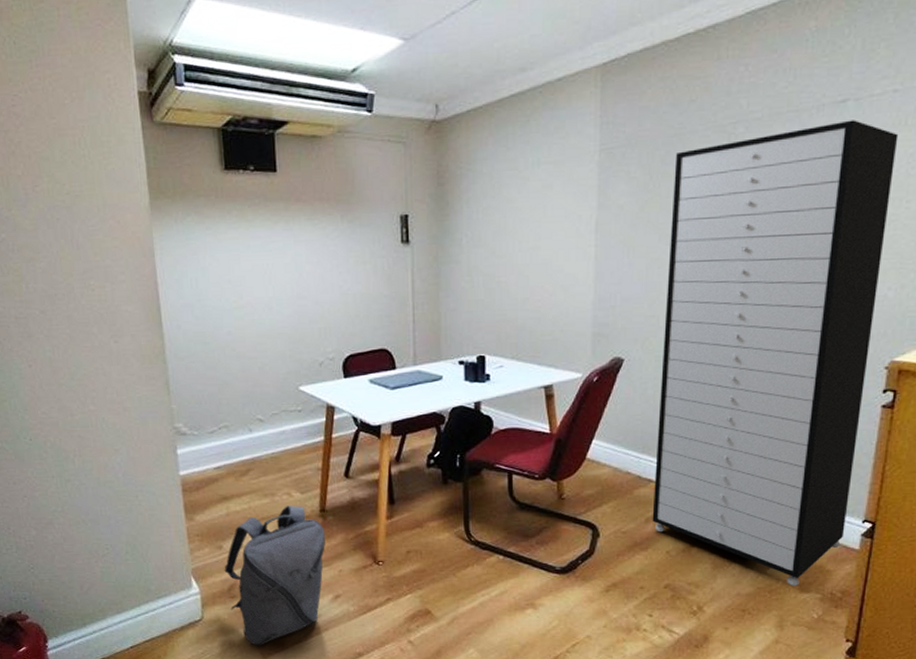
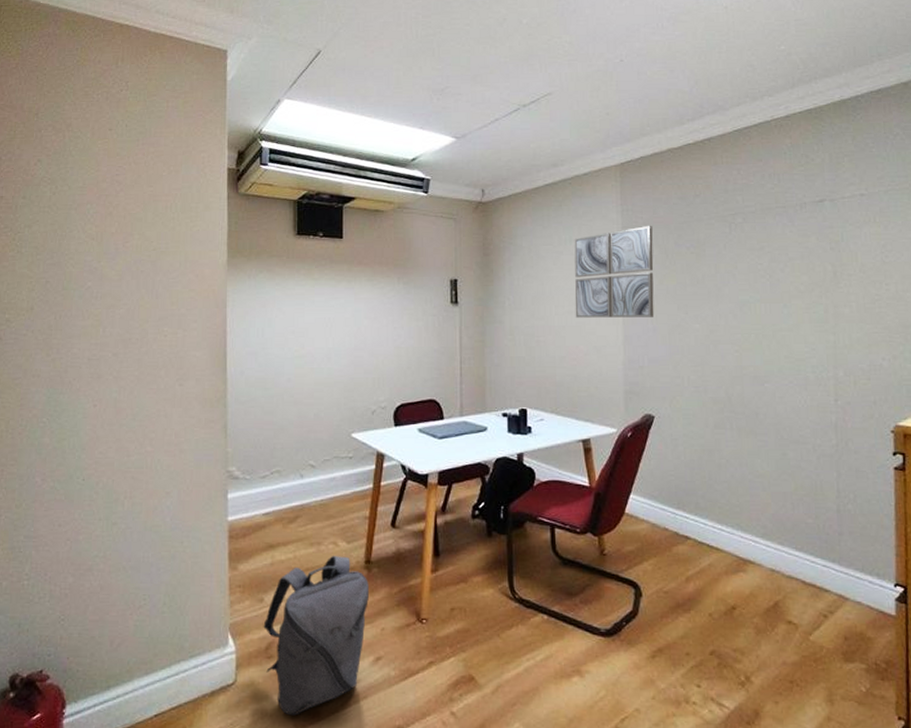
wall art: none [541,140,636,254] -> present [574,225,655,318]
storage cabinet: present [652,120,899,587] -> none [686,216,879,656]

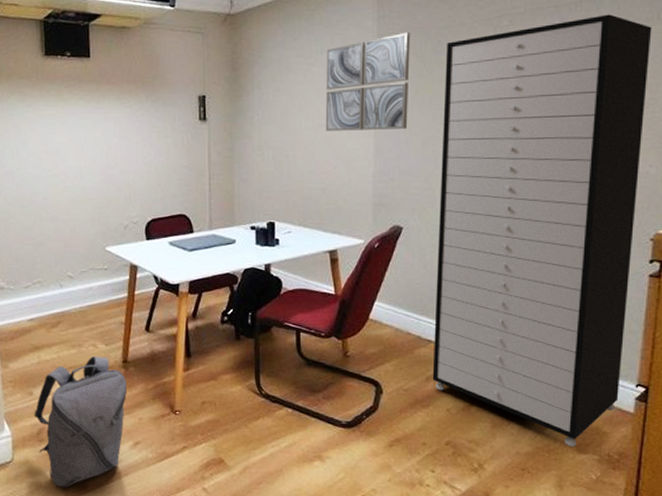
storage cabinet: none [686,216,879,656] -> present [432,14,652,448]

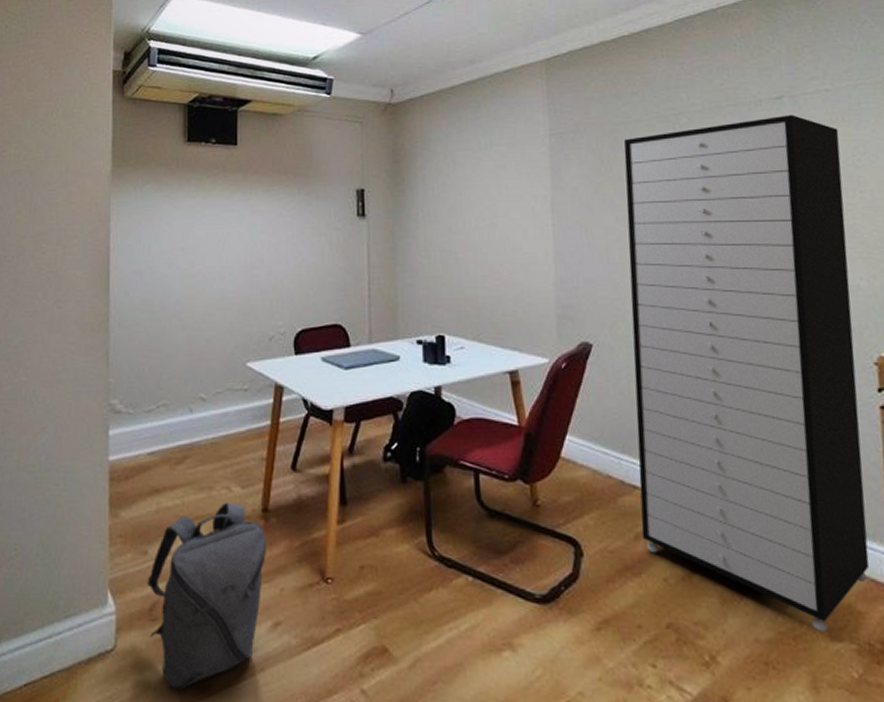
wall art: present [325,31,410,131] -> none [495,127,589,232]

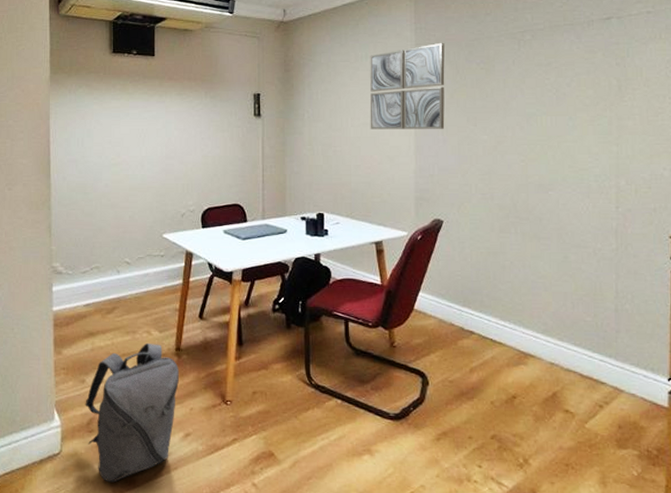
wall art: none [495,127,589,232] -> present [369,42,445,129]
storage cabinet: present [624,114,870,633] -> none [475,33,656,443]

